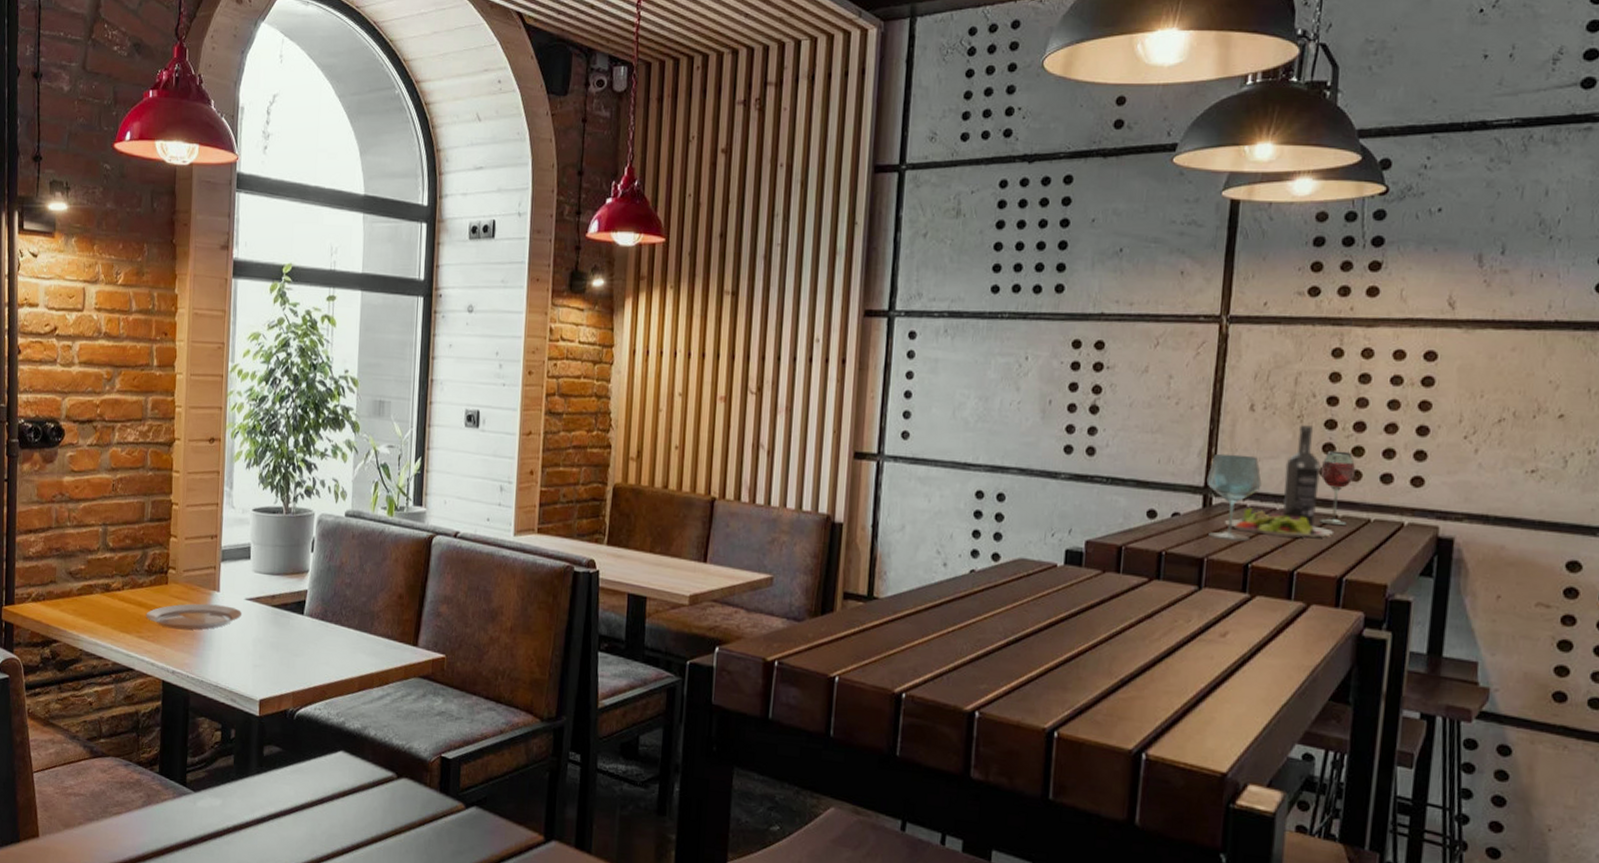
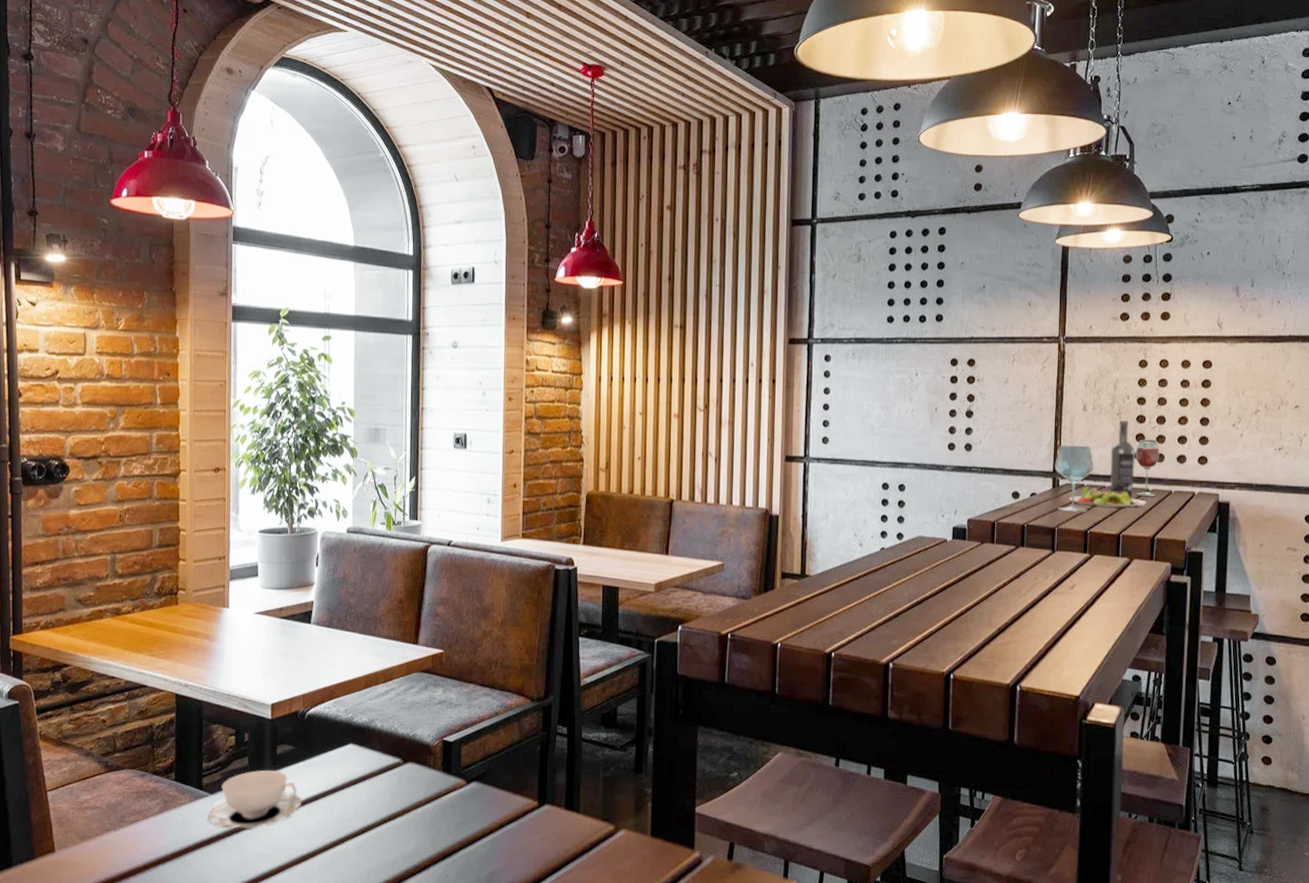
plate: present [145,603,242,630] -> none [157,620,252,646]
teacup: none [191,771,288,834] -> present [208,769,302,829]

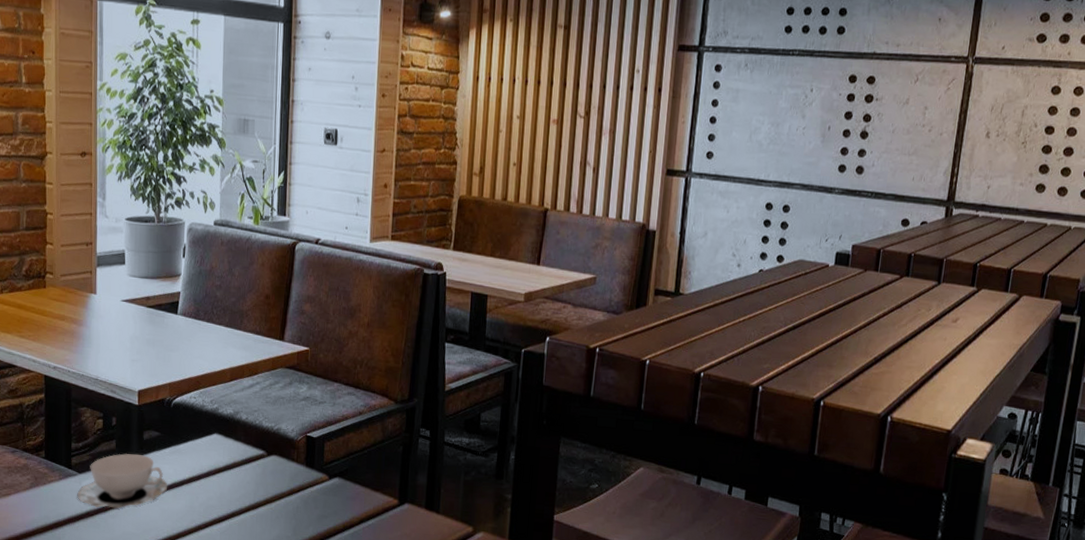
wine glass: present [1054,445,1094,513] -> none [948,173,992,246]
salad plate: present [1068,486,1147,508] -> none [960,217,1044,242]
wine bottle: present [1110,420,1135,499] -> none [1006,150,1037,233]
wineglass: present [1135,439,1160,496] -> none [1033,171,1064,232]

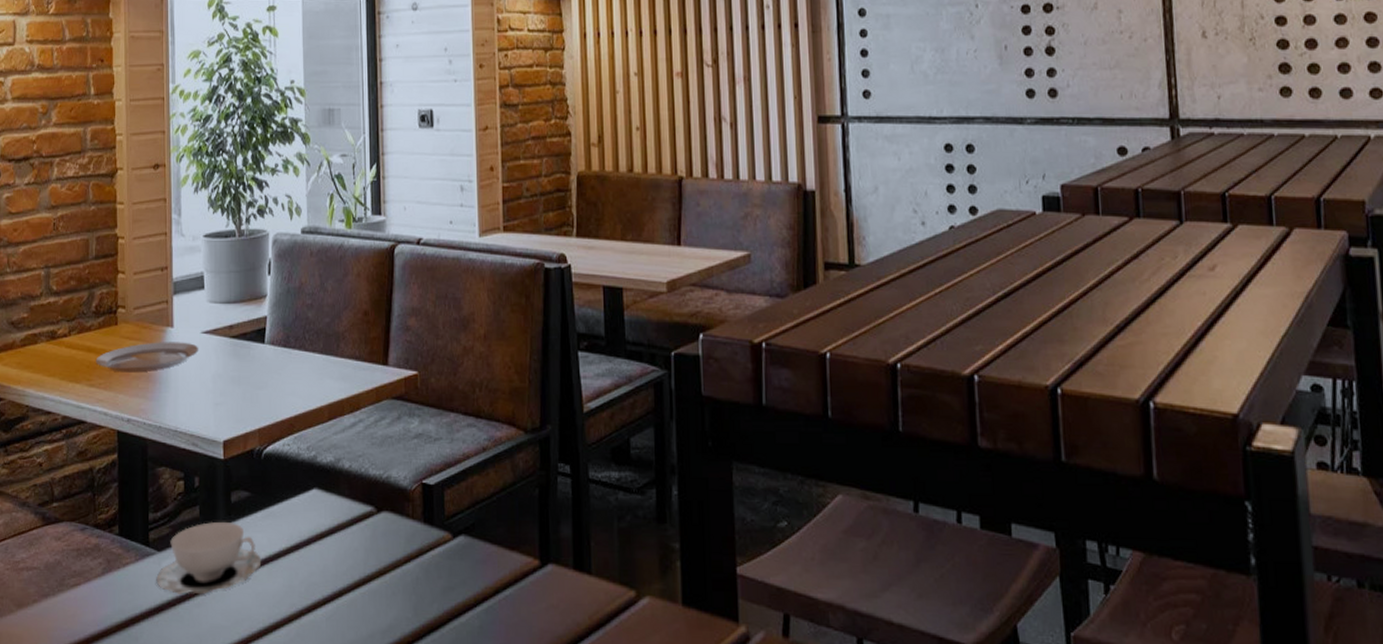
plate: none [25,305,119,329] -> present [95,342,199,373]

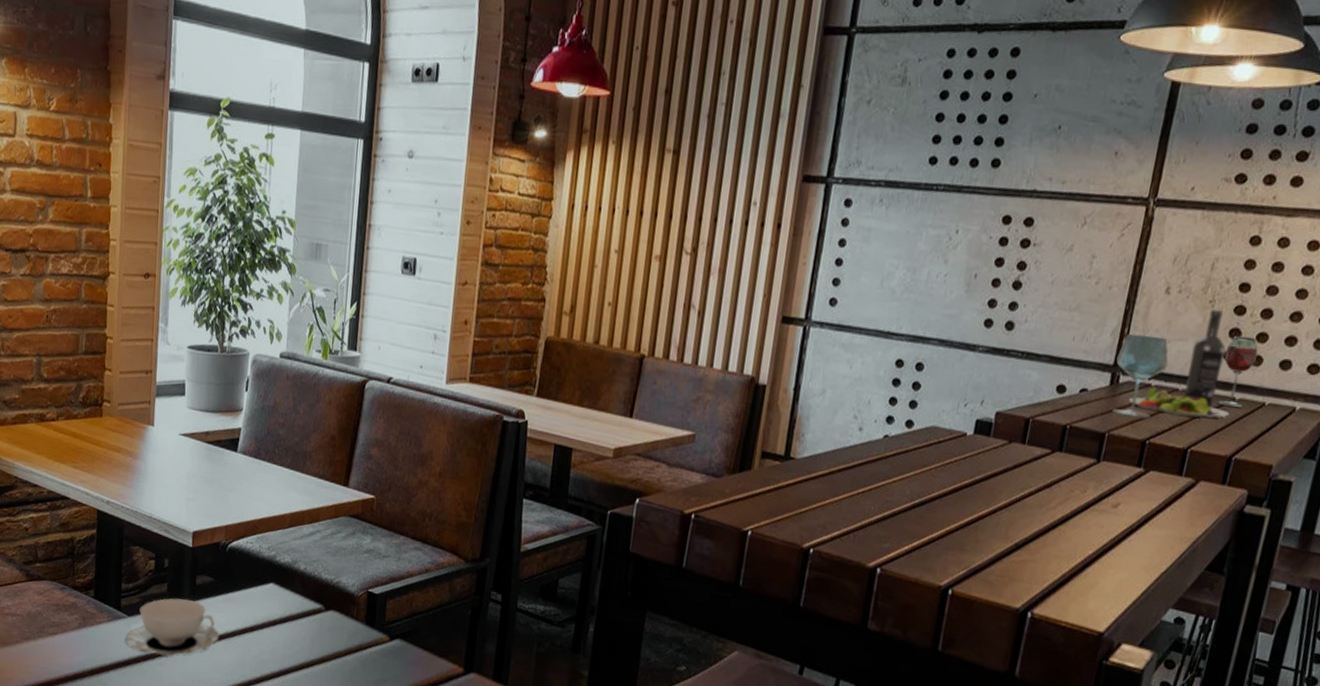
plate: present [95,342,199,373] -> none [80,436,177,462]
wine glass: none [1171,82,1226,171] -> present [1112,333,1169,420]
salad plate: none [1194,135,1304,161] -> present [1128,387,1230,418]
wine bottle: none [1245,47,1284,149] -> present [1184,309,1226,408]
wineglass: none [1280,70,1316,144] -> present [1217,335,1259,408]

